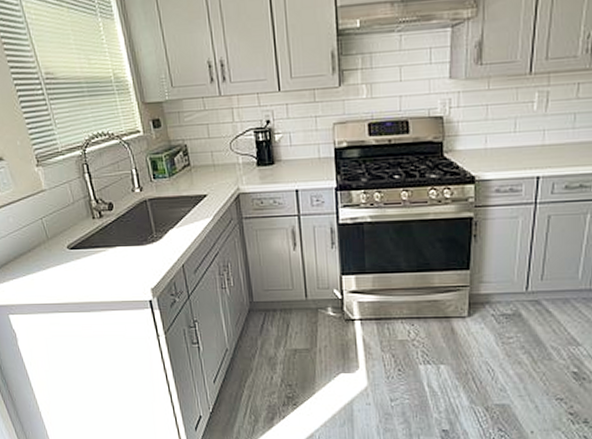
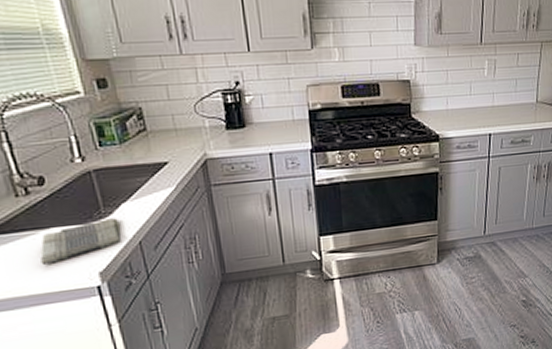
dish towel: none [109,242,168,277] -> present [40,218,121,265]

